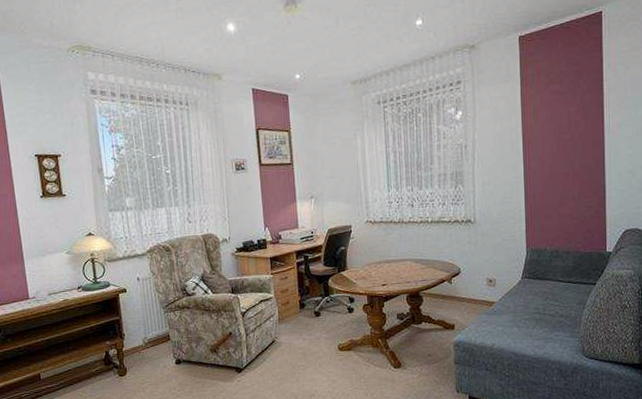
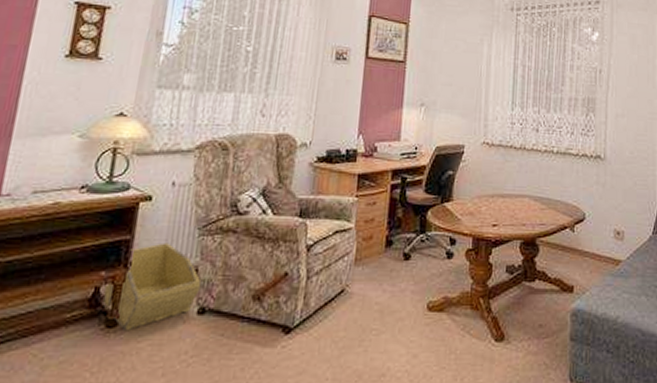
storage bin: none [111,319,174,378] -> present [103,243,202,332]

